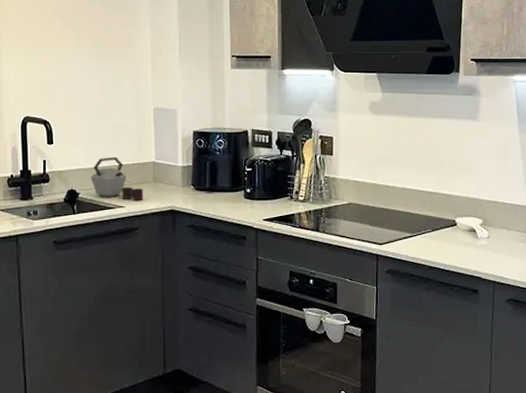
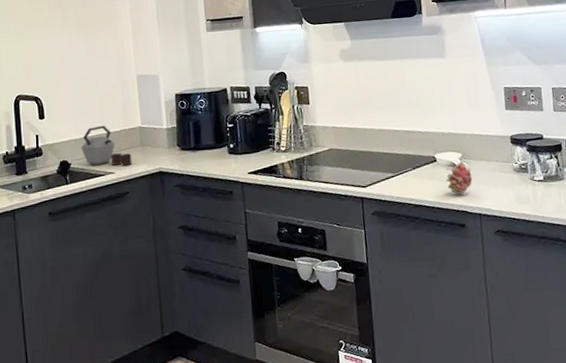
fruit: none [463,225,491,261] -> present [445,158,473,195]

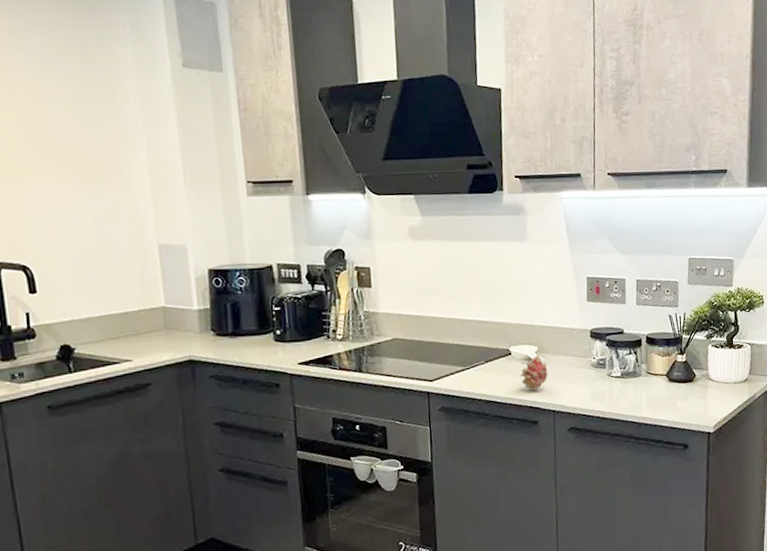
kettle: present [81,125,132,166] -> none [87,303,155,352]

